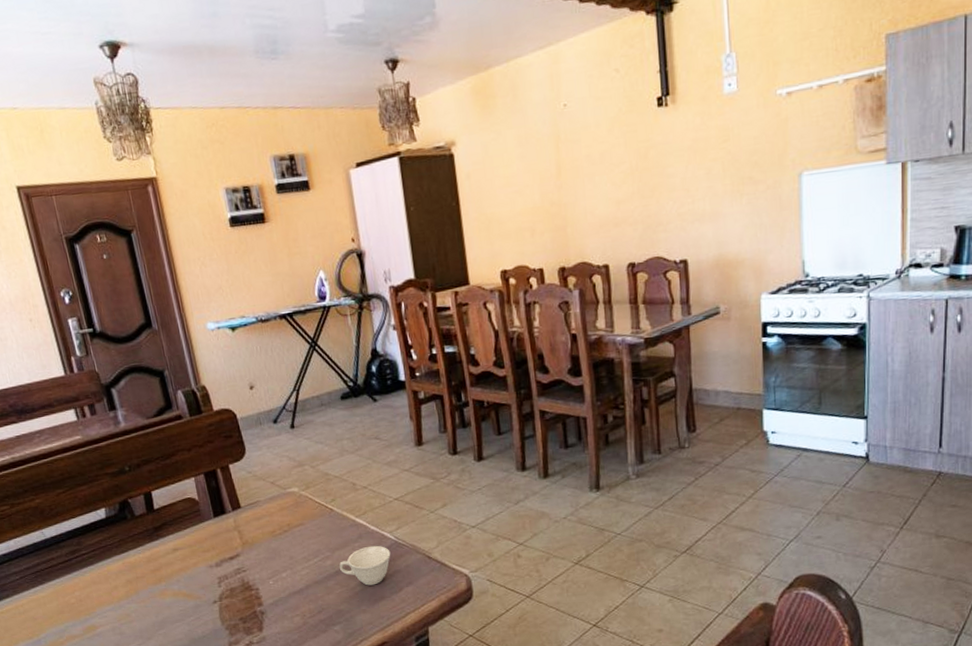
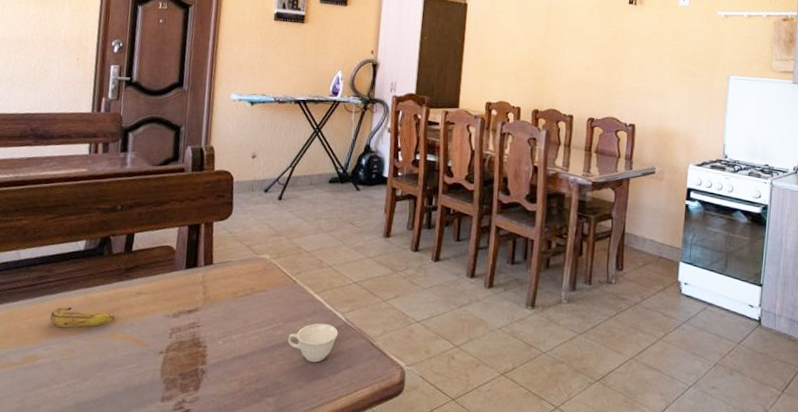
banana: none [95,573,159,596] -> present [50,306,115,328]

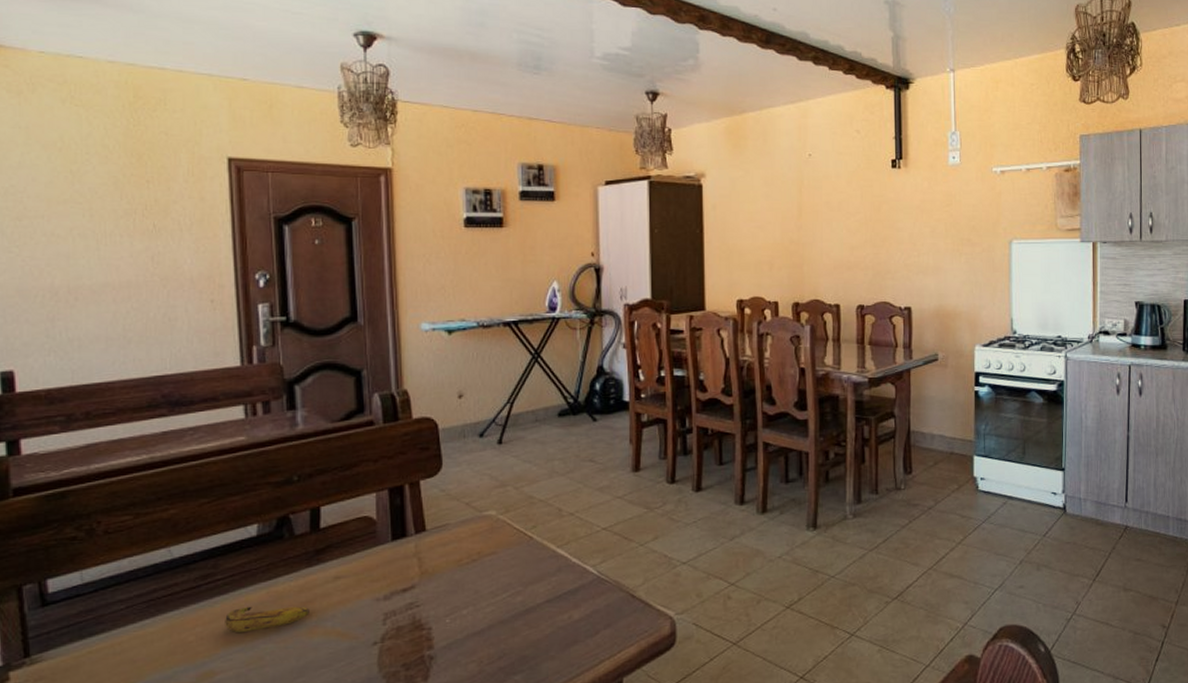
teacup: present [288,323,339,363] -> none [531,580,591,627]

